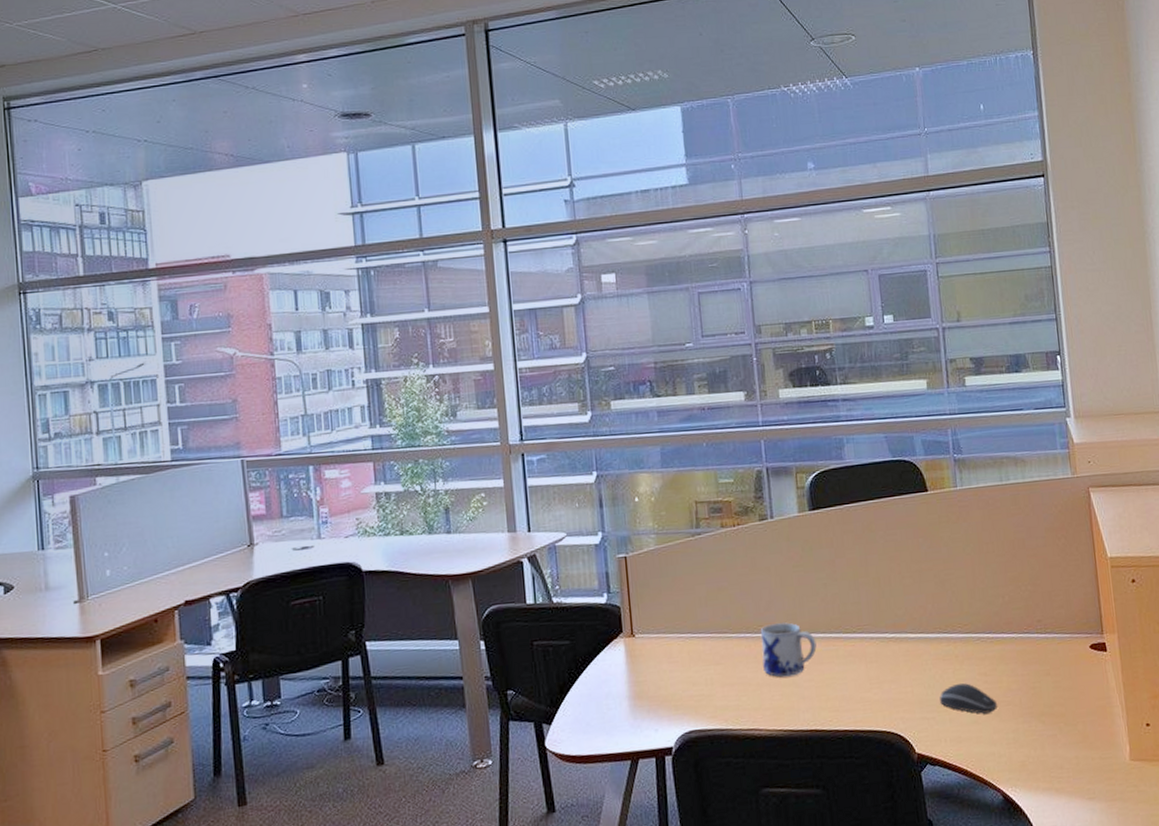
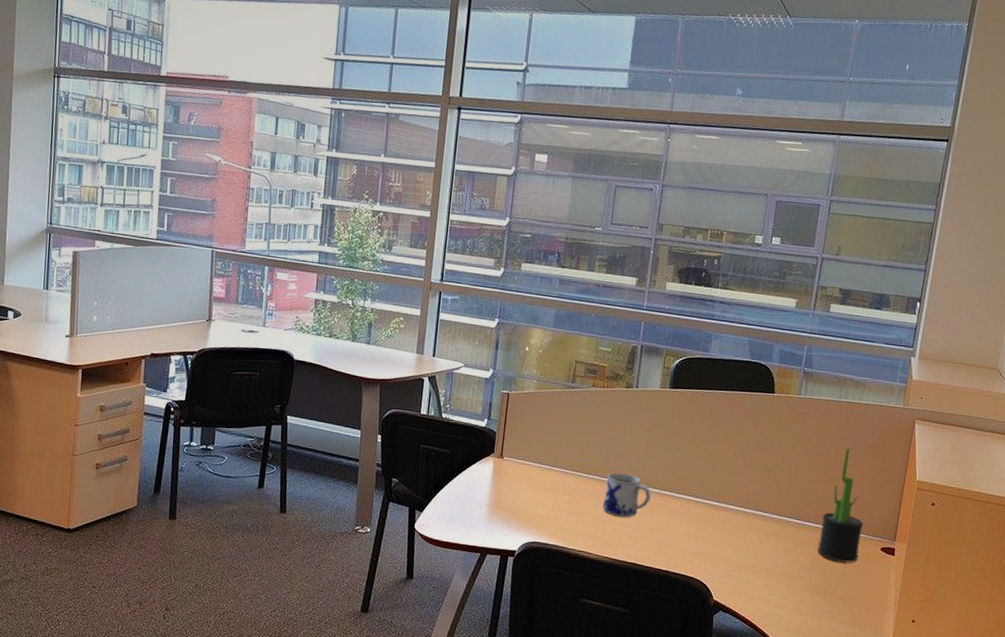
computer mouse: present [940,683,997,714] -> none [743,554,790,583]
decorative plant: none [1015,537,1068,674] -> present [817,448,863,564]

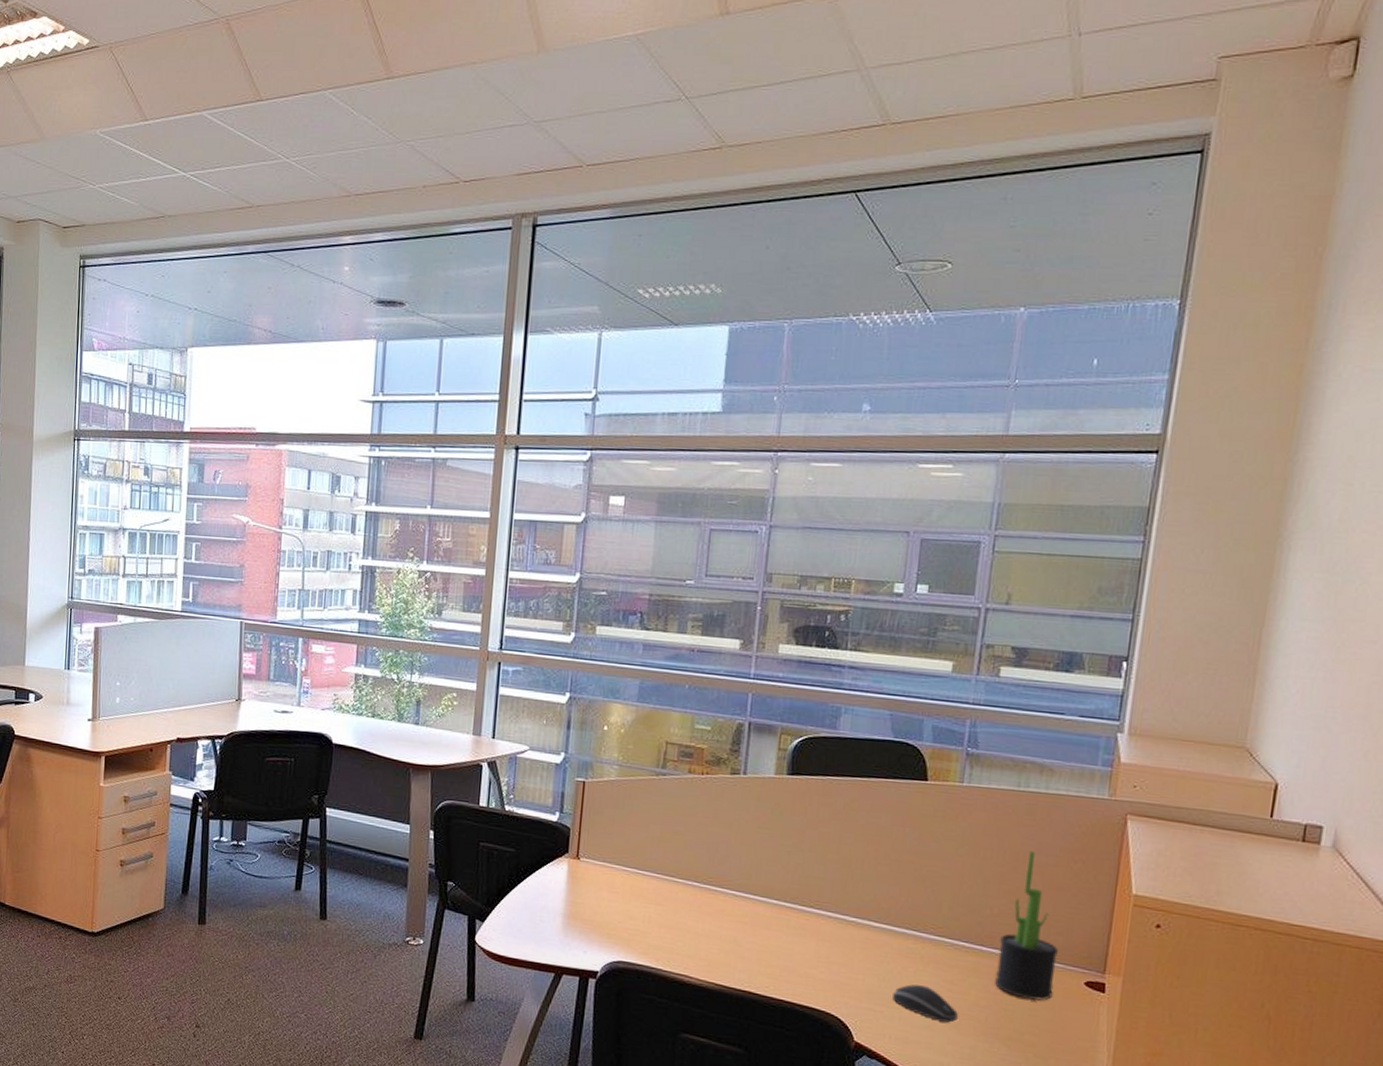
mug: present [603,472,651,518] -> none [705,878,768,934]
computer mouse: none [743,554,790,583] -> present [893,984,958,1023]

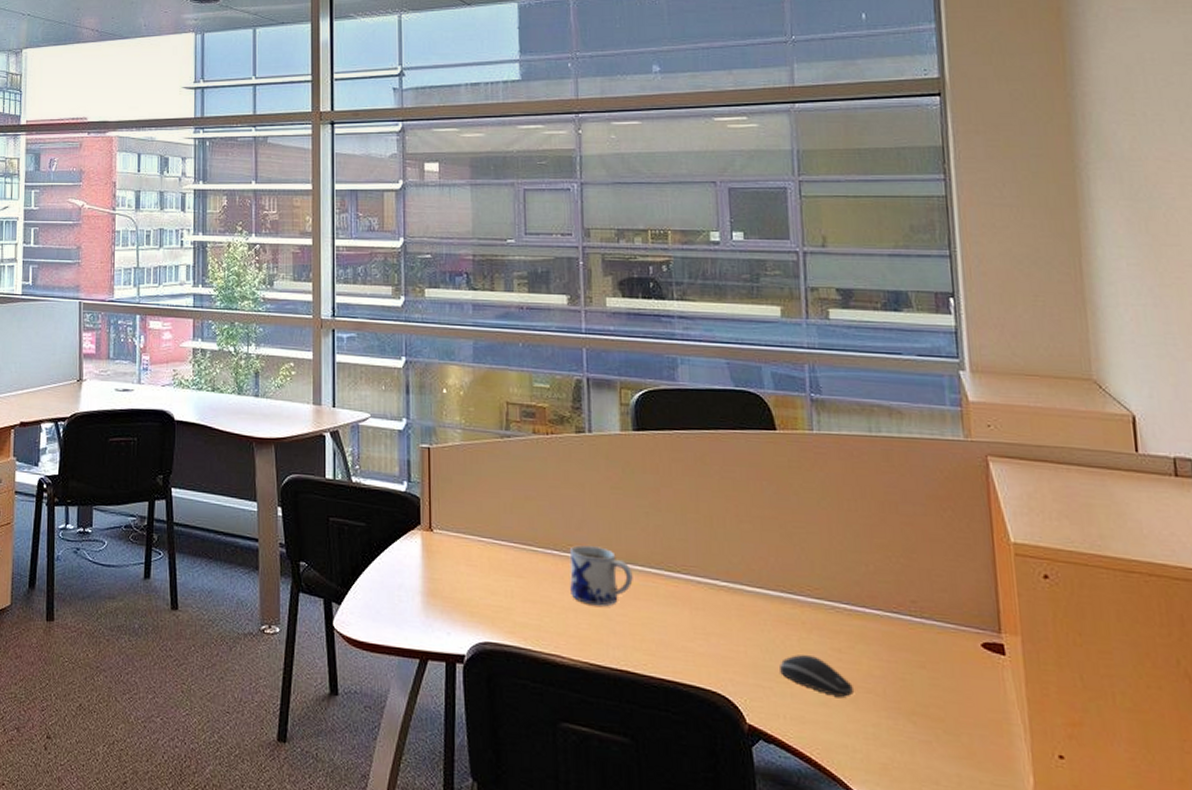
mug: none [705,878,768,934] -> present [569,545,633,606]
decorative plant: present [994,851,1058,1001] -> none [882,500,950,668]

